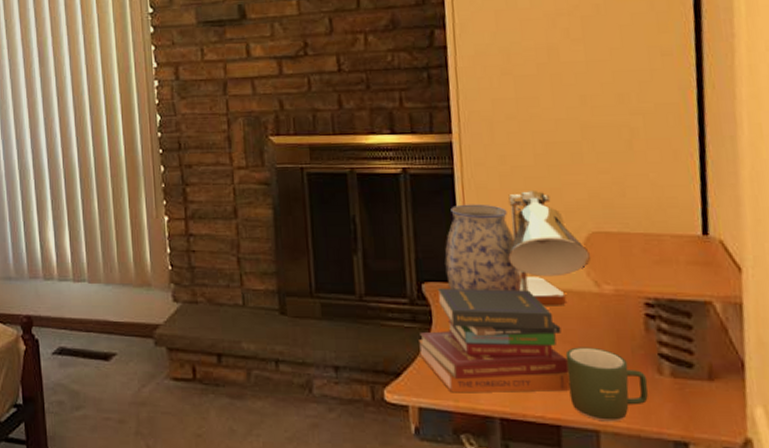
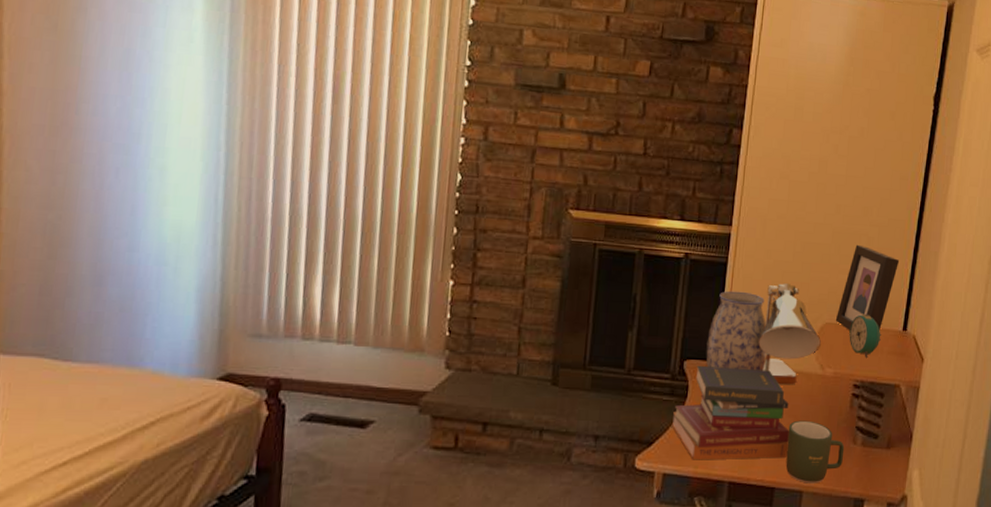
picture frame: none [604,138,681,239] -> present [835,244,900,331]
alarm clock: none [626,218,673,271] -> present [849,313,881,359]

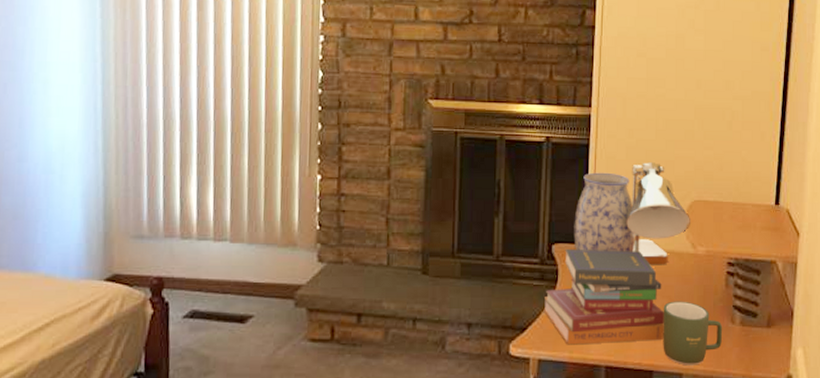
picture frame: present [835,244,900,331] -> none [704,119,767,207]
alarm clock: present [849,313,881,359] -> none [719,189,753,235]

